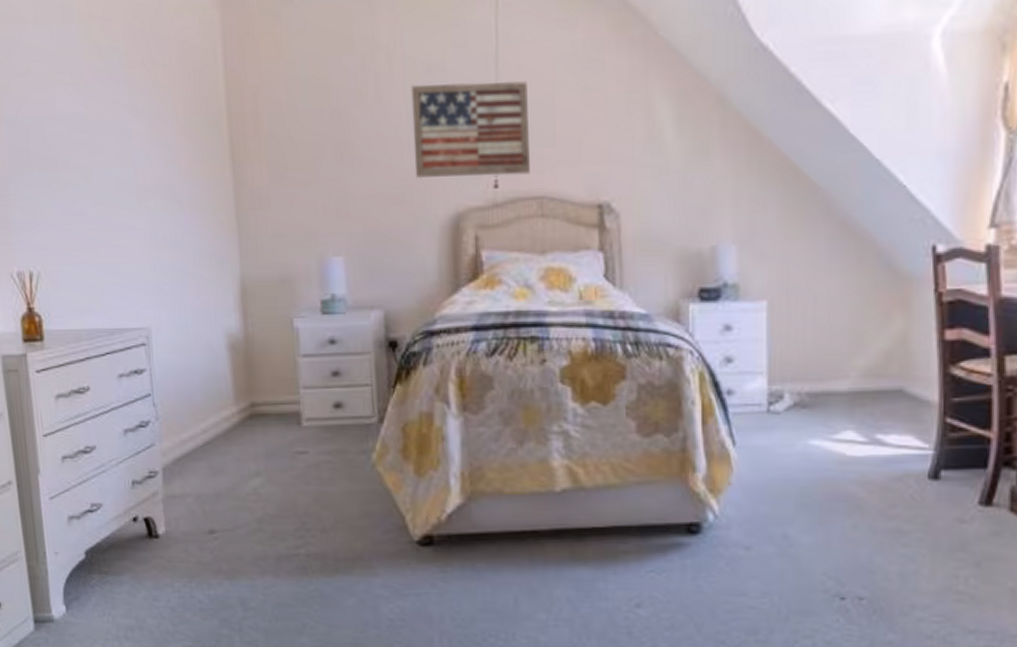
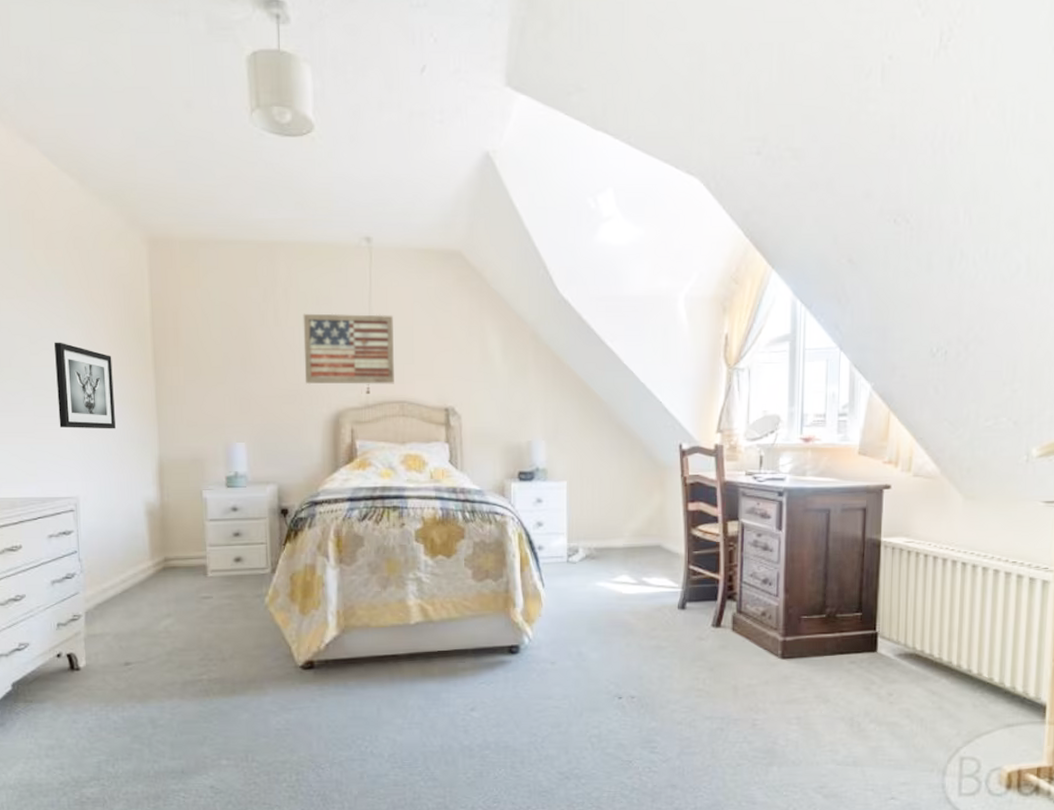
wall art: none [117,136,190,244] -> present [54,342,116,429]

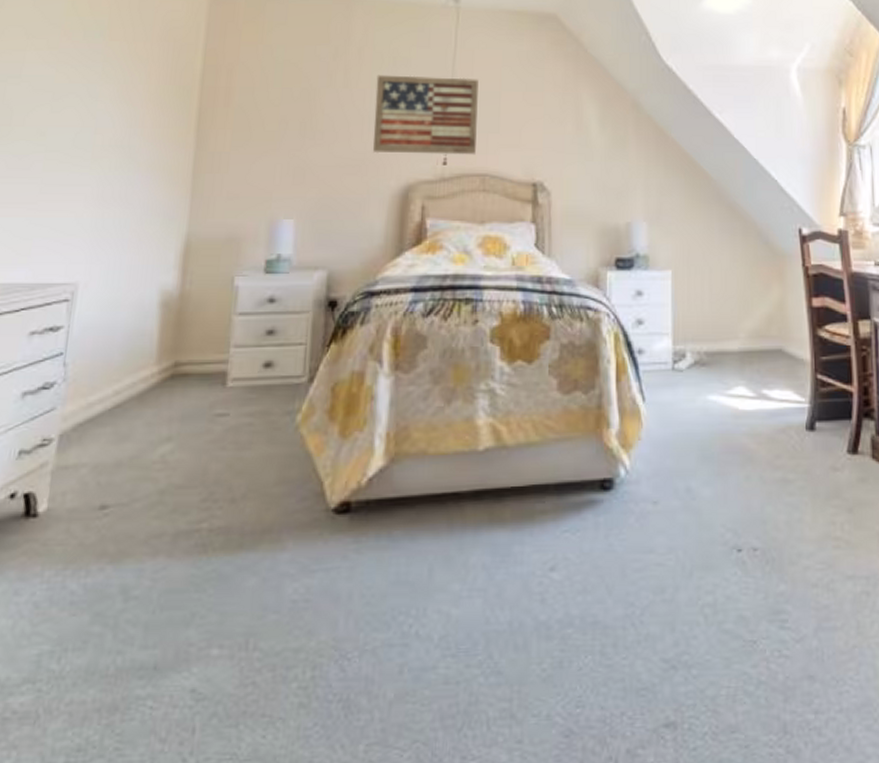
wall art: present [54,342,116,429] -> none [70,99,148,201]

